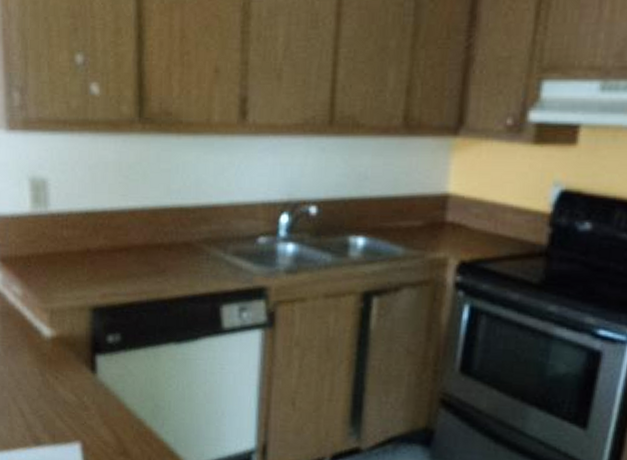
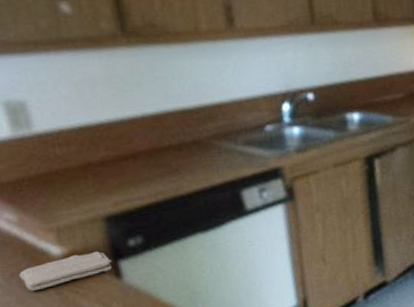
washcloth: none [14,340,90,367] -> present [18,251,112,291]

